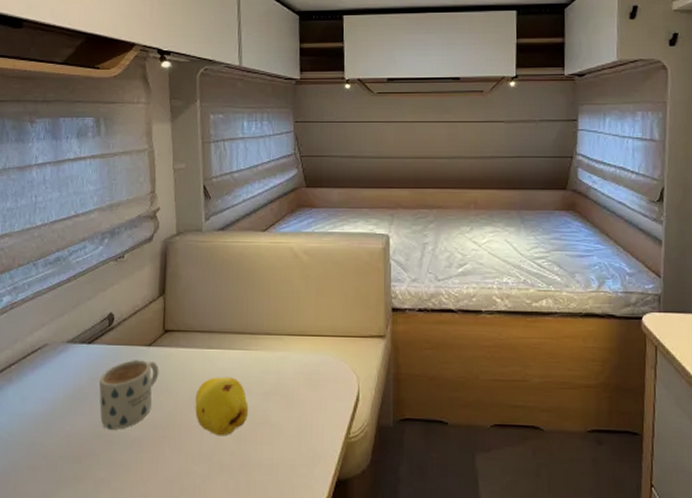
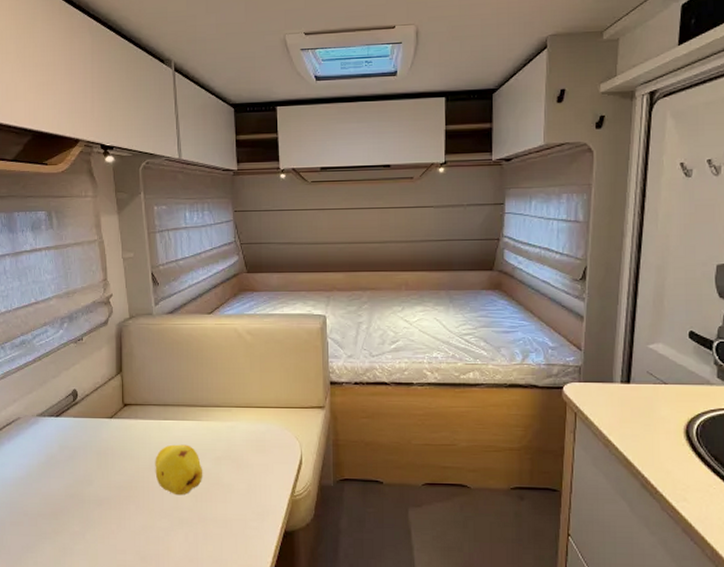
mug: present [99,360,159,430] -> none [69,431,121,491]

